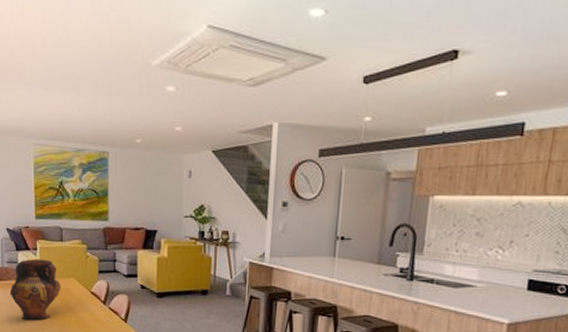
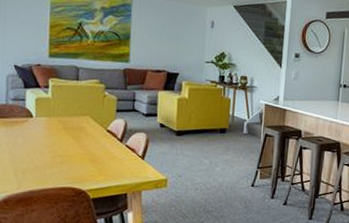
vase: present [10,259,61,320] -> none [13,97,74,159]

